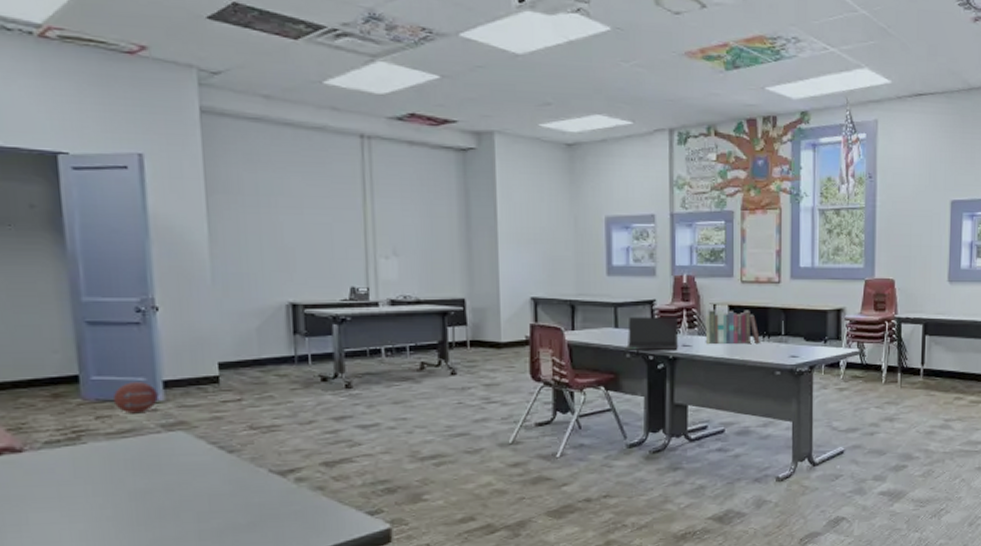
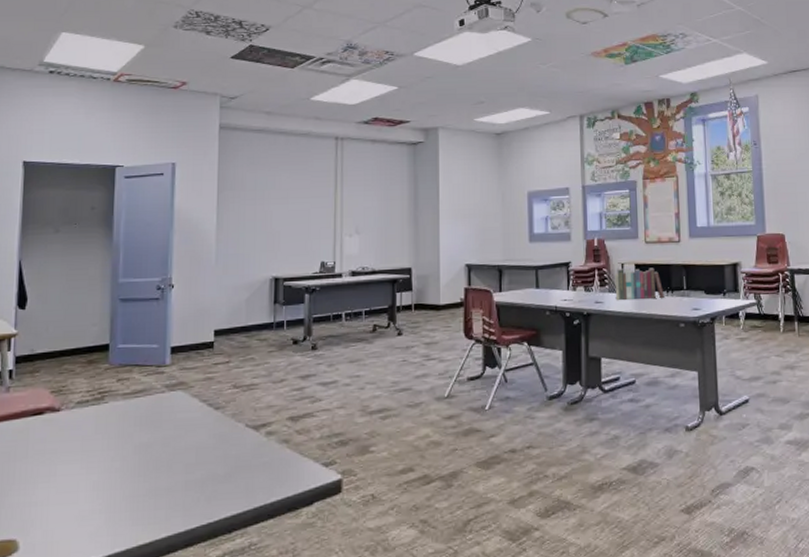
basketball: present [112,382,158,414] -> none [132,348,166,377]
laptop: present [625,317,678,351] -> none [545,277,591,309]

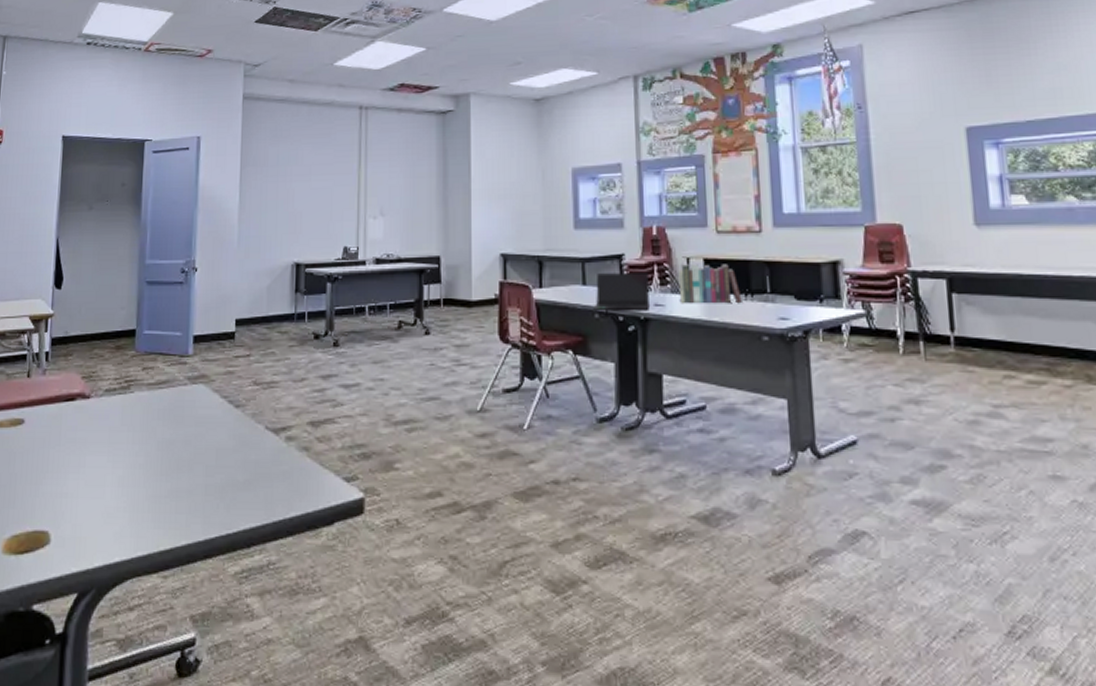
laptop: none [545,277,591,309] -> present [593,273,650,311]

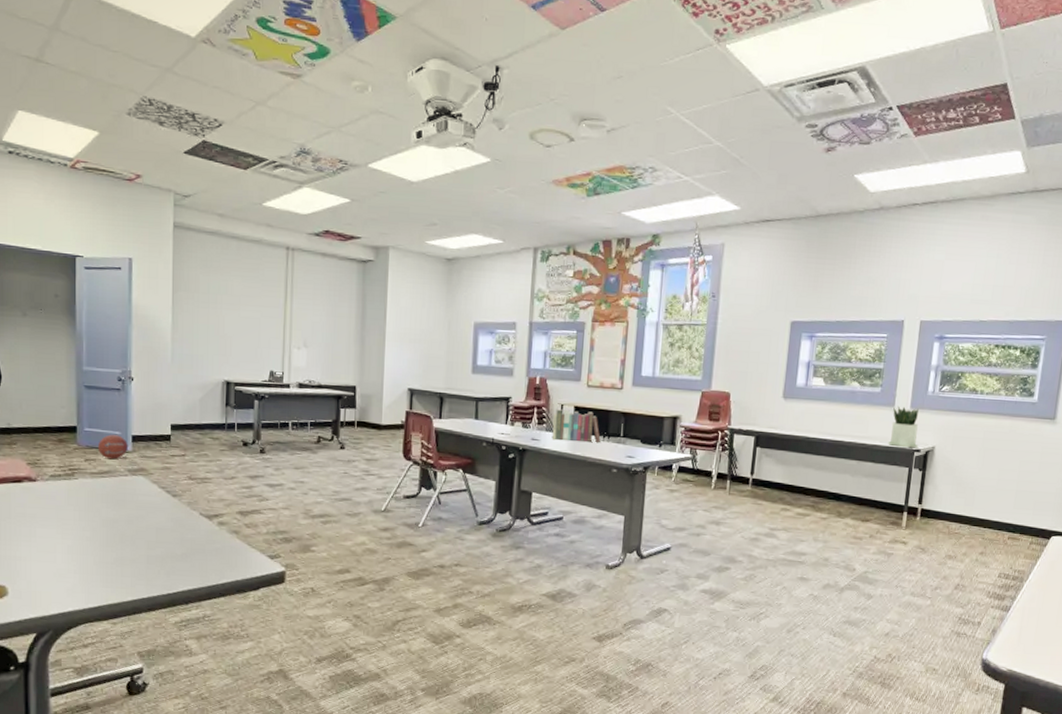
basketball: none [156,336,189,366] -> present [97,434,128,460]
laptop: present [593,273,650,311] -> none [482,411,529,443]

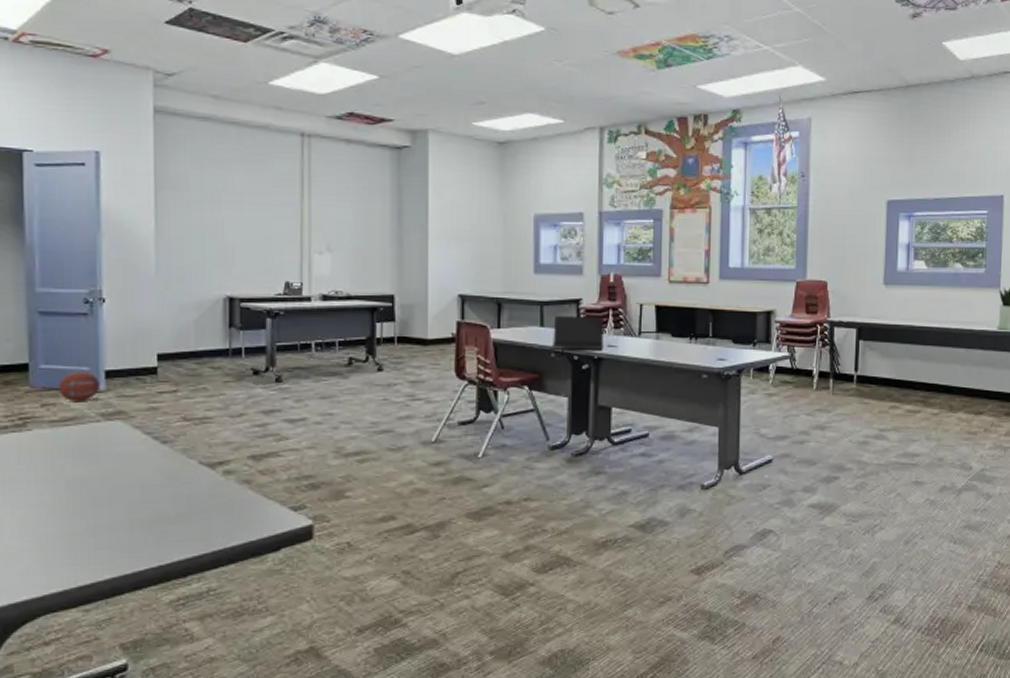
laptop: none [482,411,529,443] -> present [550,316,604,351]
books: present [552,408,601,442] -> none [631,308,687,346]

